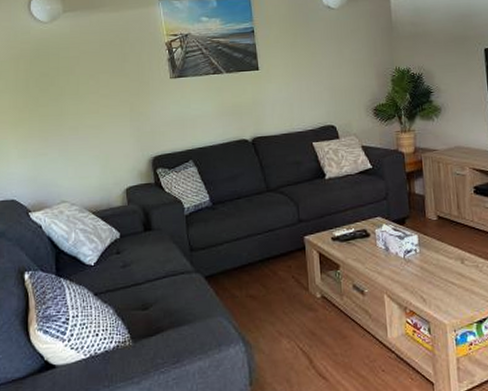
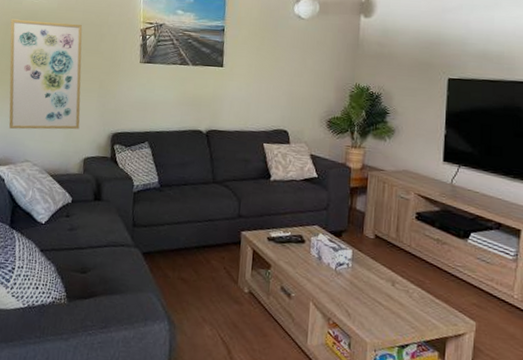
wall art: none [20,47,116,170] -> present [8,18,83,130]

